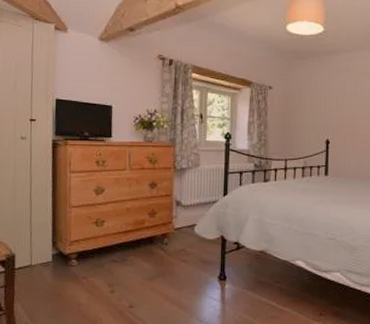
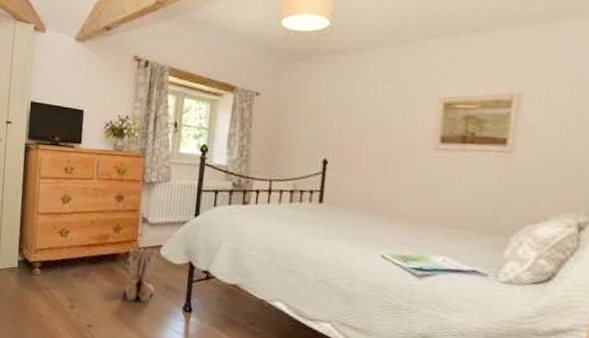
boots: none [163,228,192,278] -> present [124,247,158,303]

